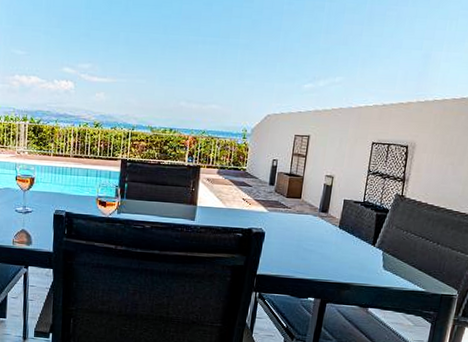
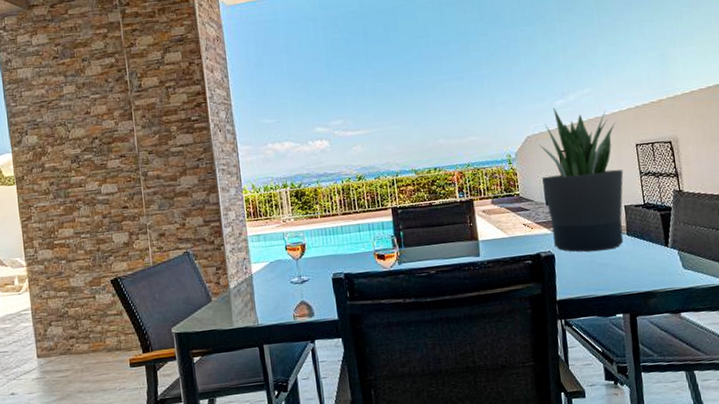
planter: none [267,91,358,238] -> present [539,108,624,252]

